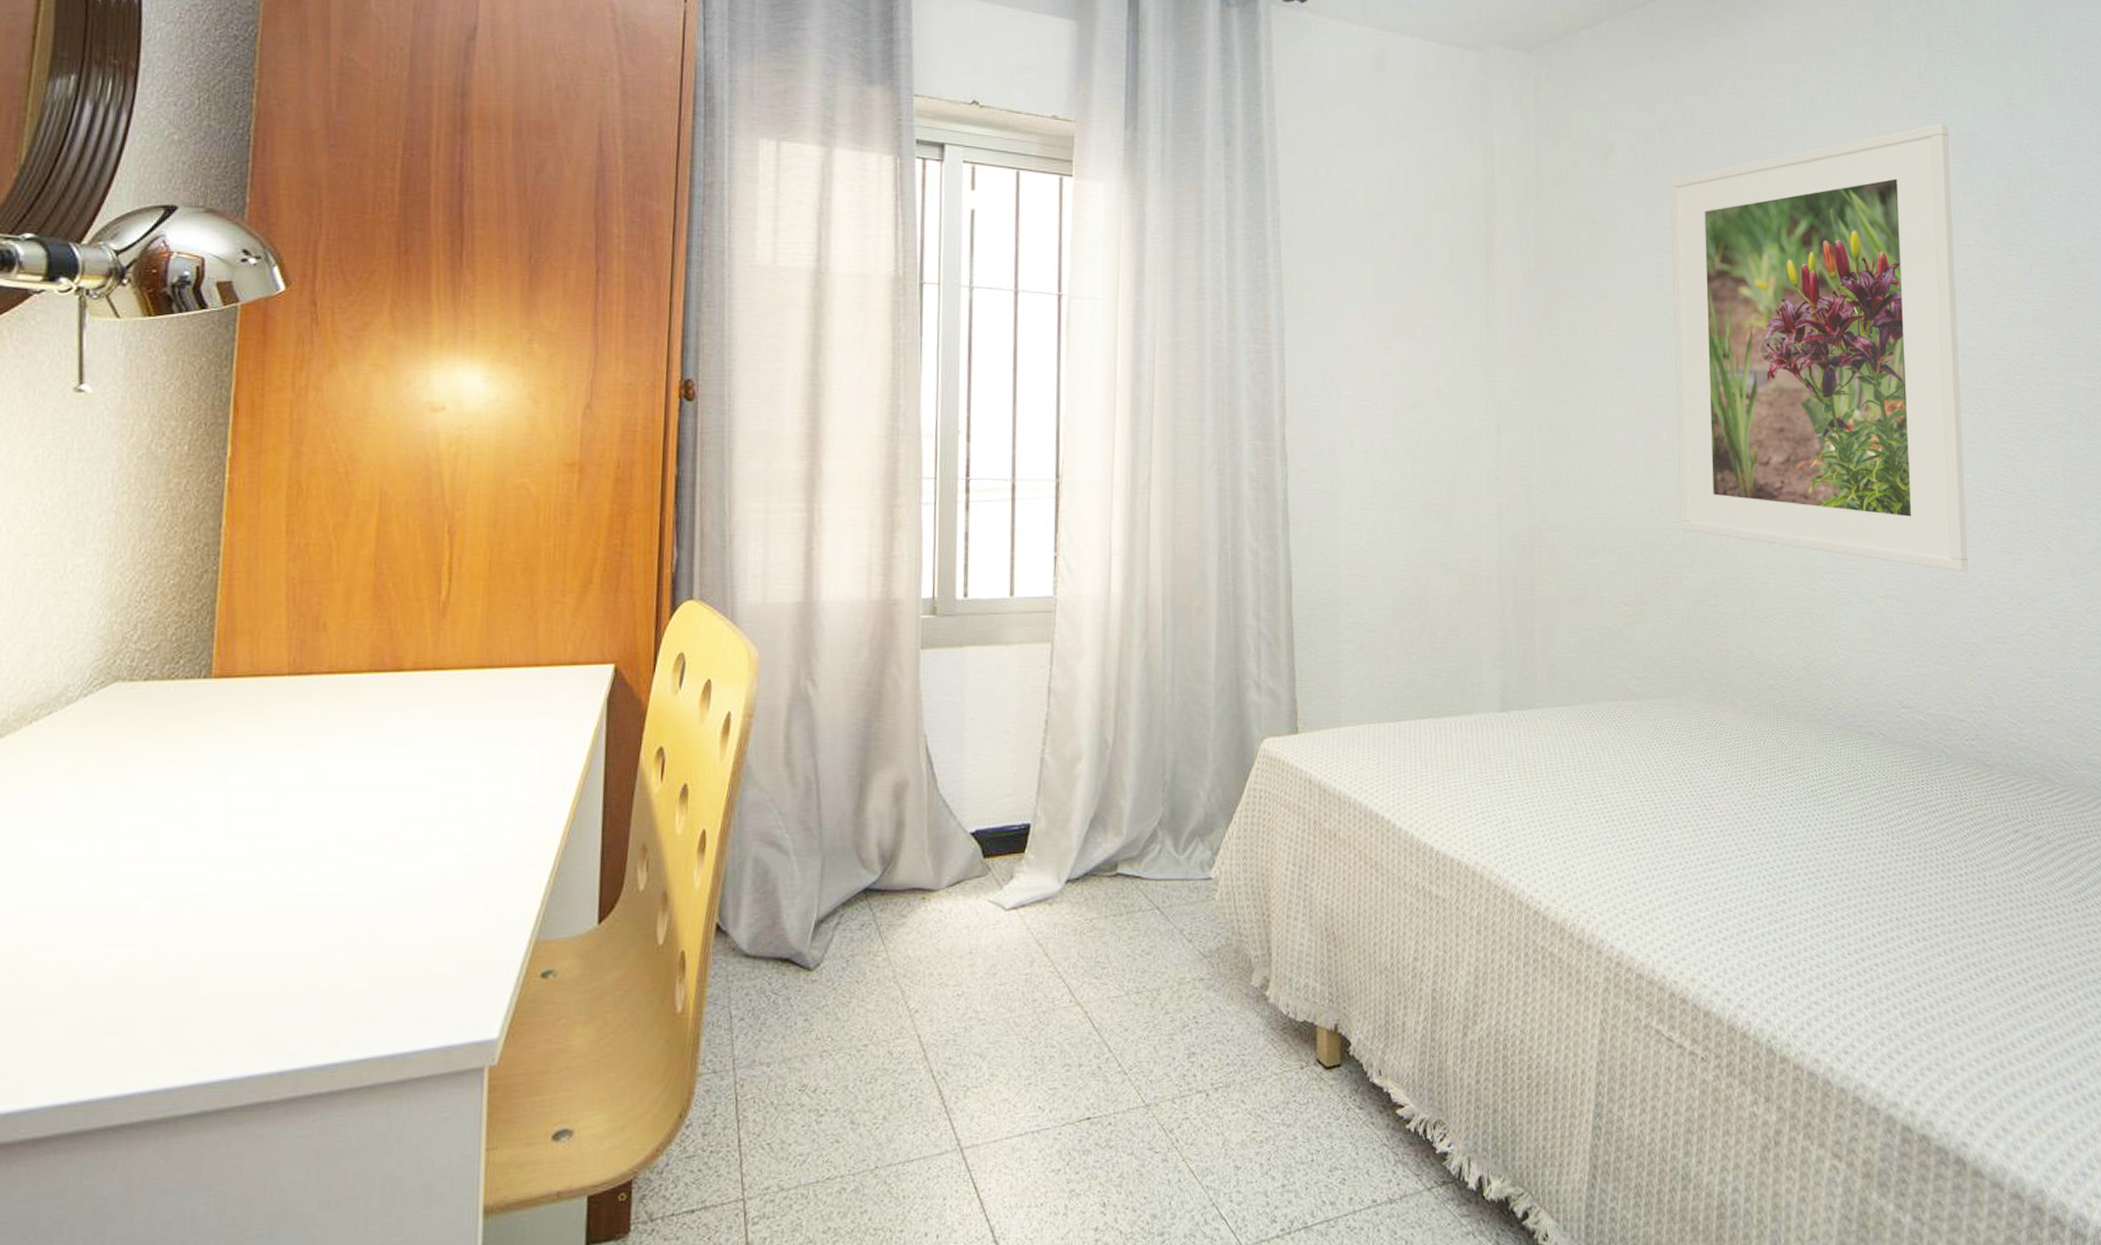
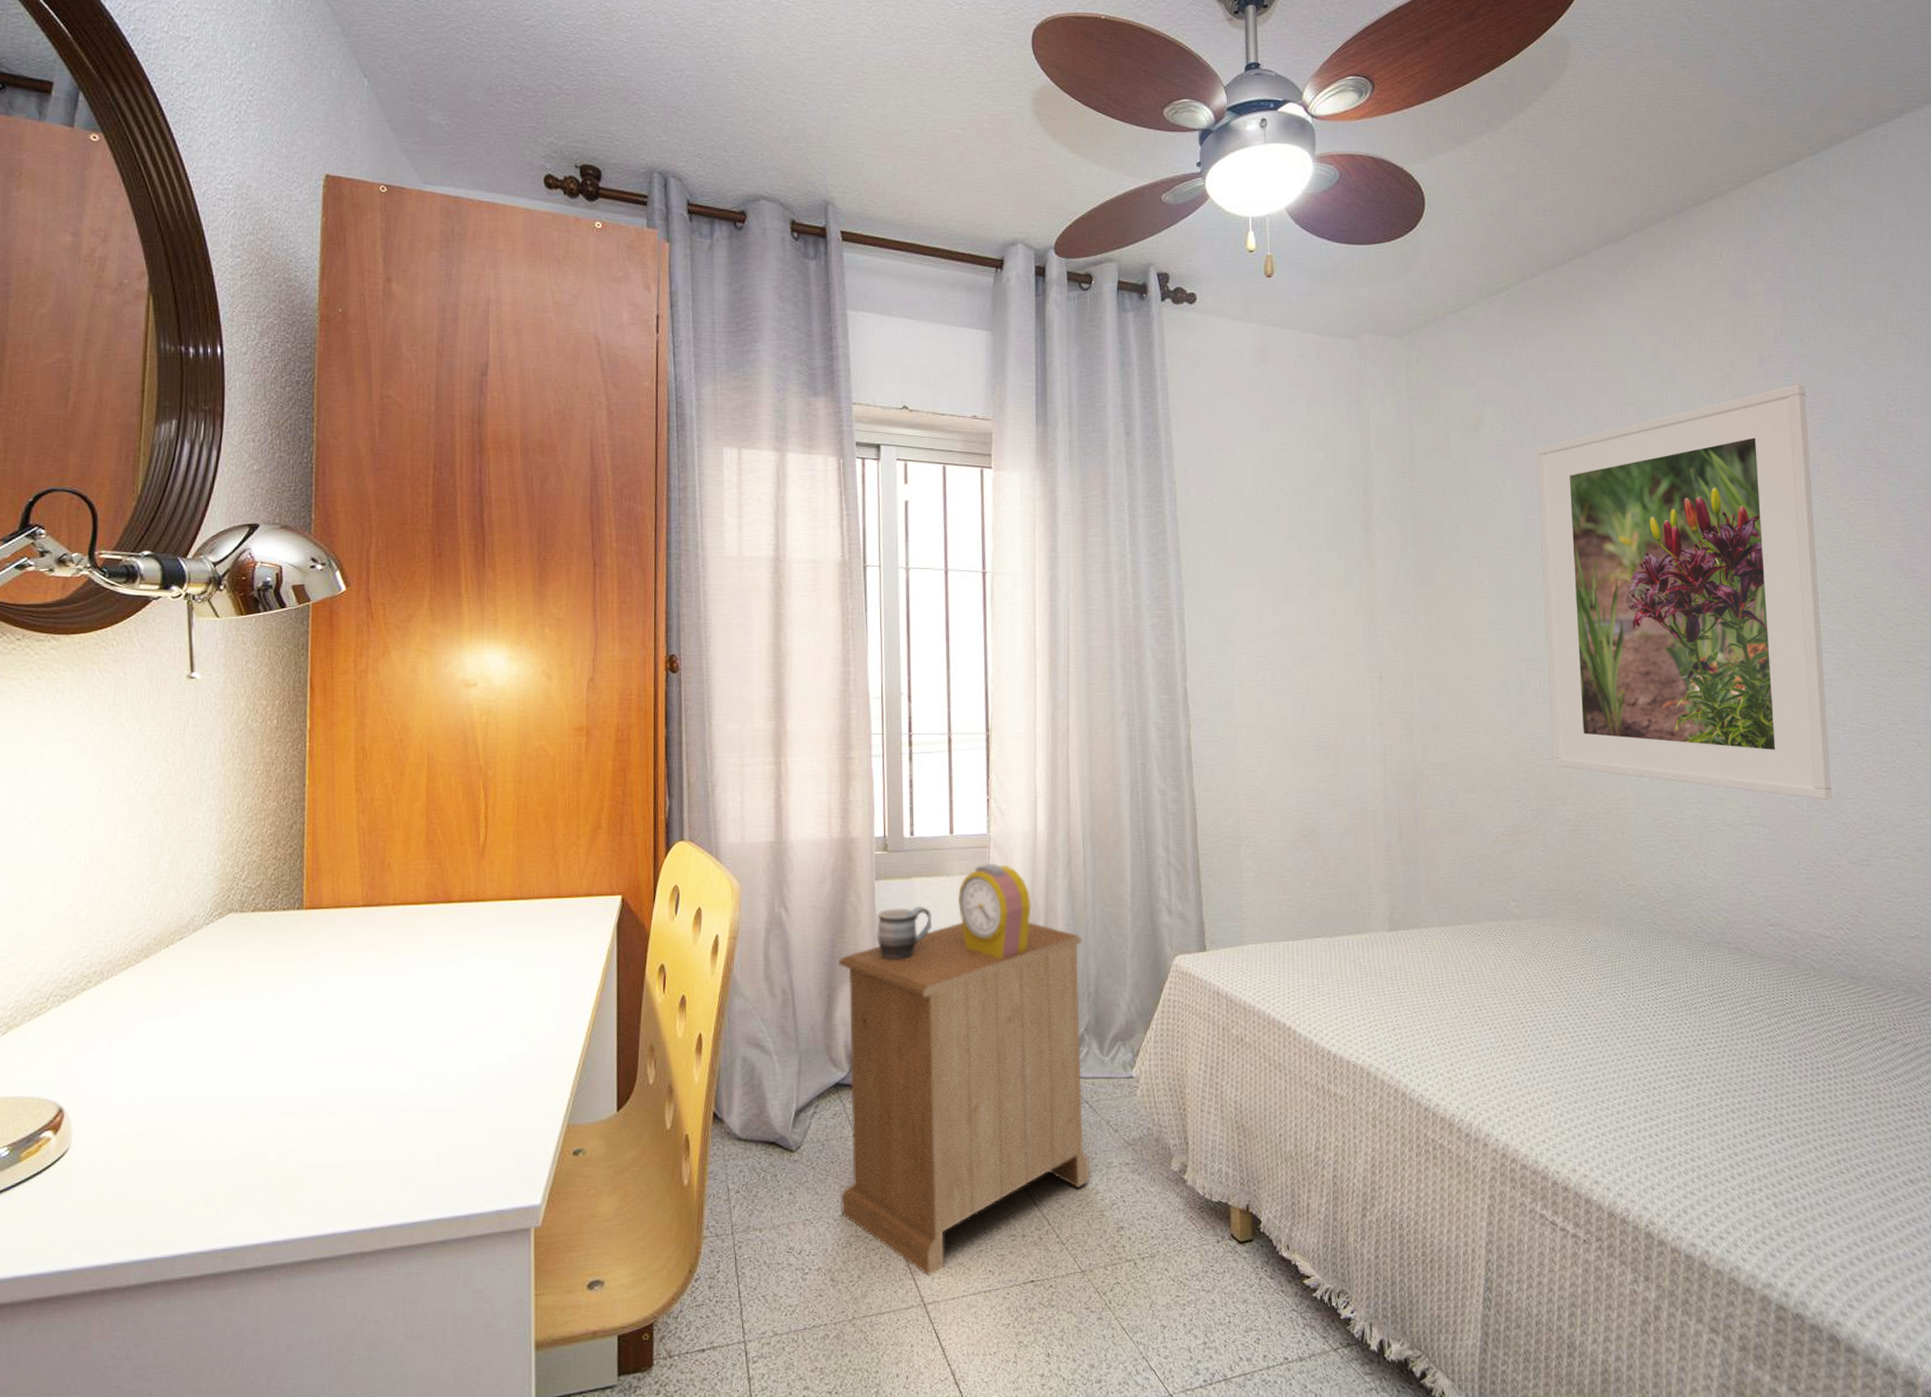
nightstand: none [865,698,1160,1115] -> present [839,921,1090,1276]
mug: none [920,680,986,743] -> present [877,906,932,960]
alarm clock: none [1016,631,1102,743] -> present [957,864,1031,960]

